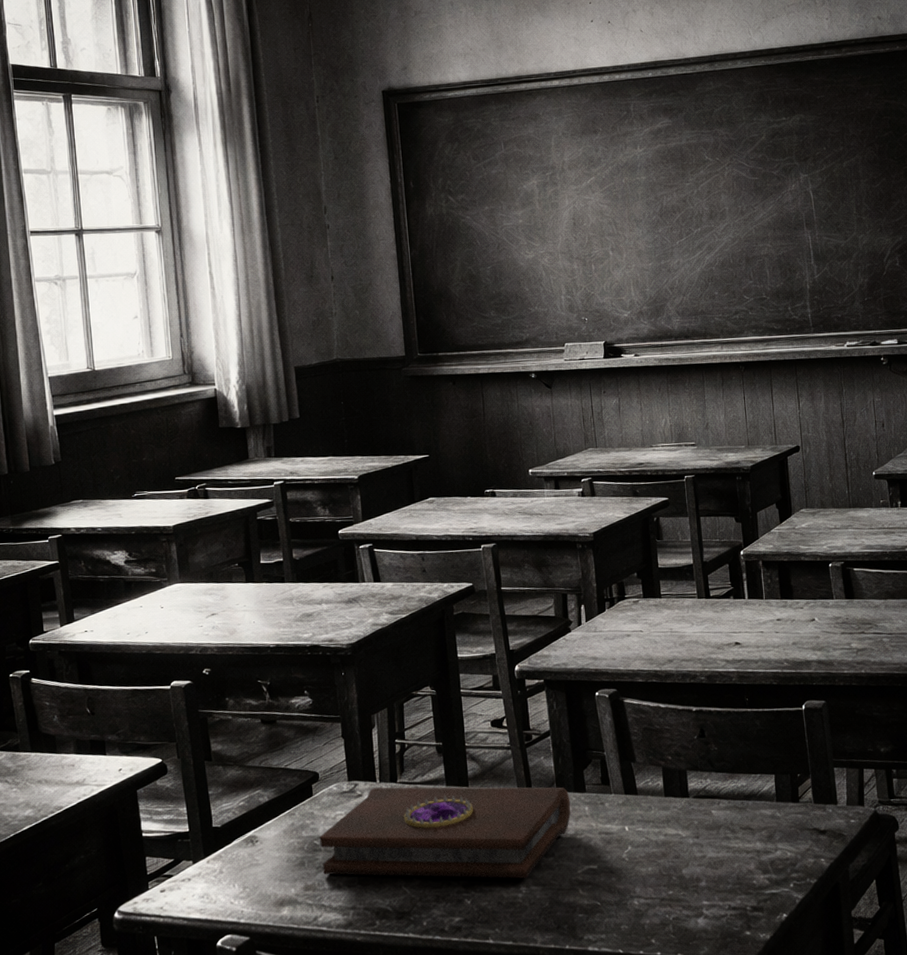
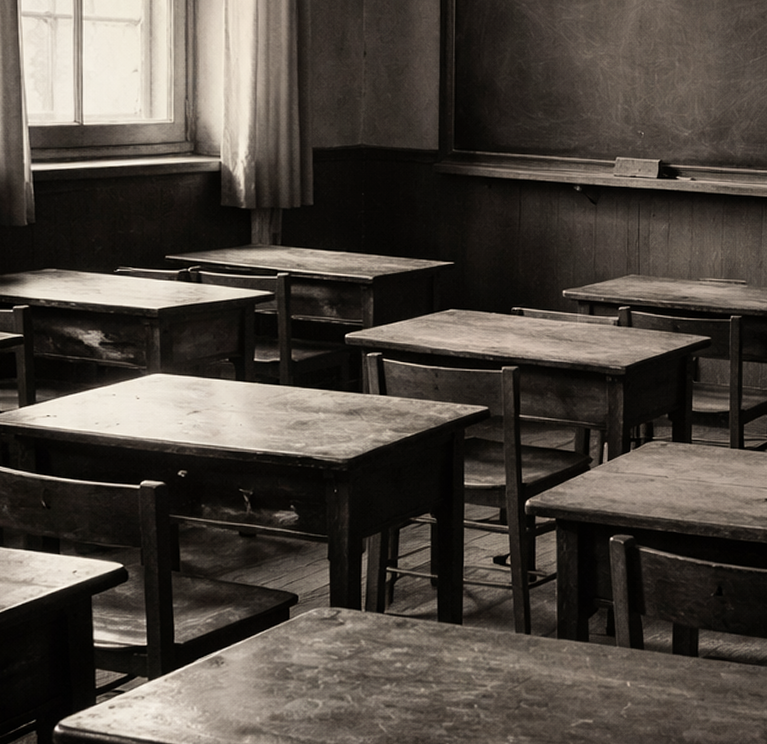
book: present [319,787,571,879] -> none [293,617,571,728]

